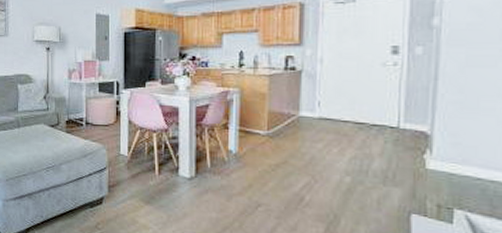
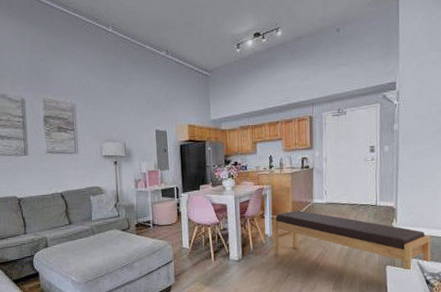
bench: none [239,124,492,224] -> present [273,210,431,269]

